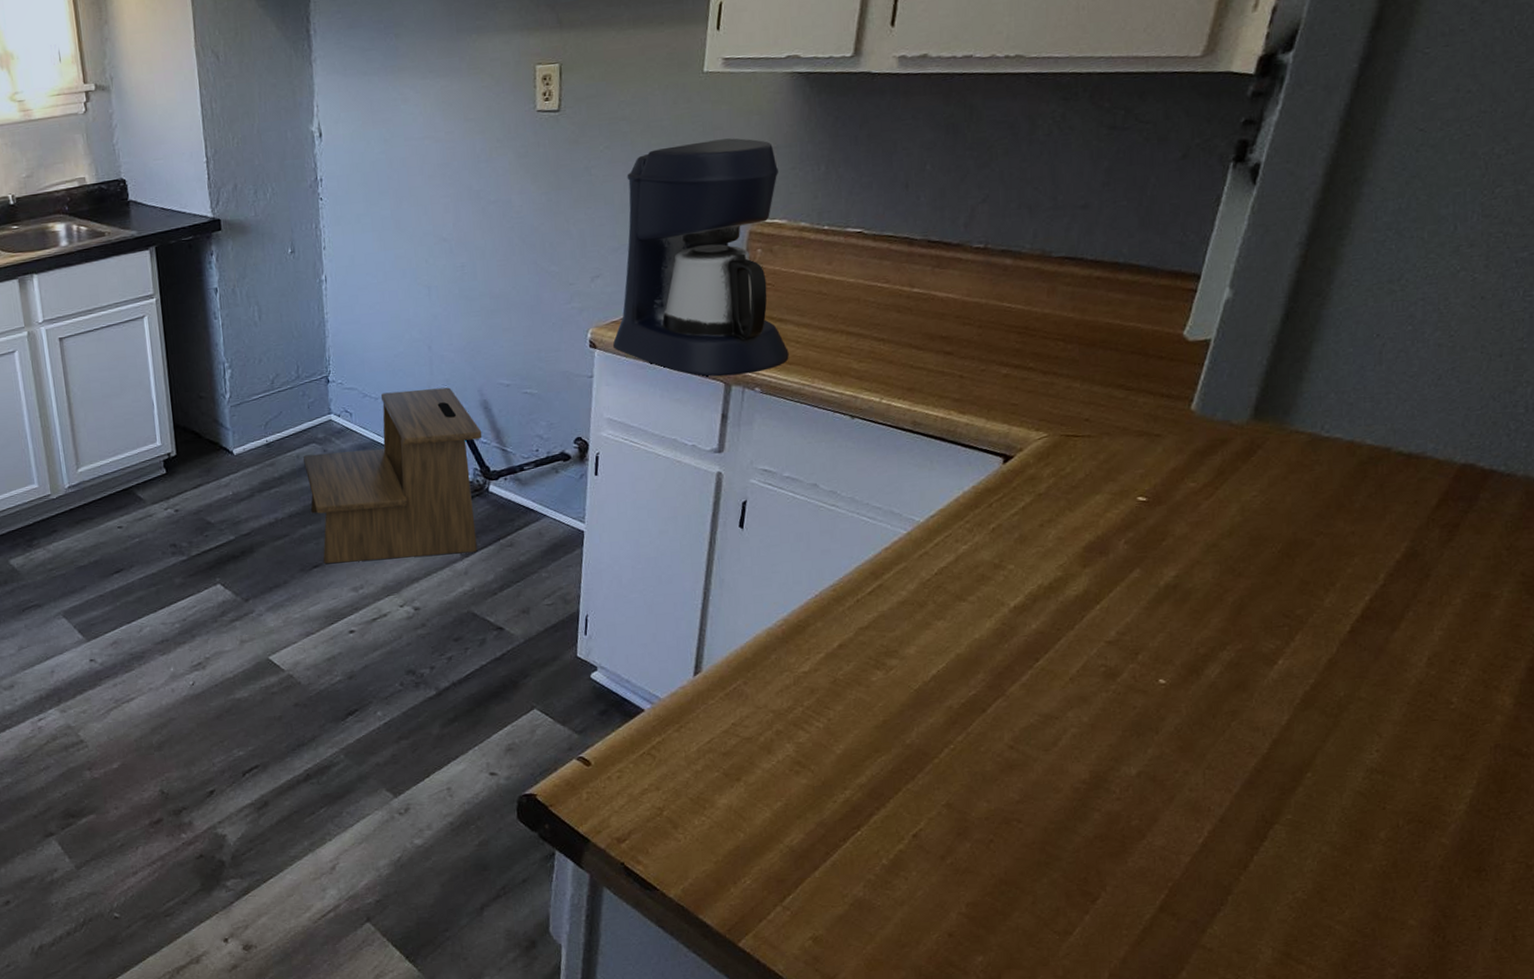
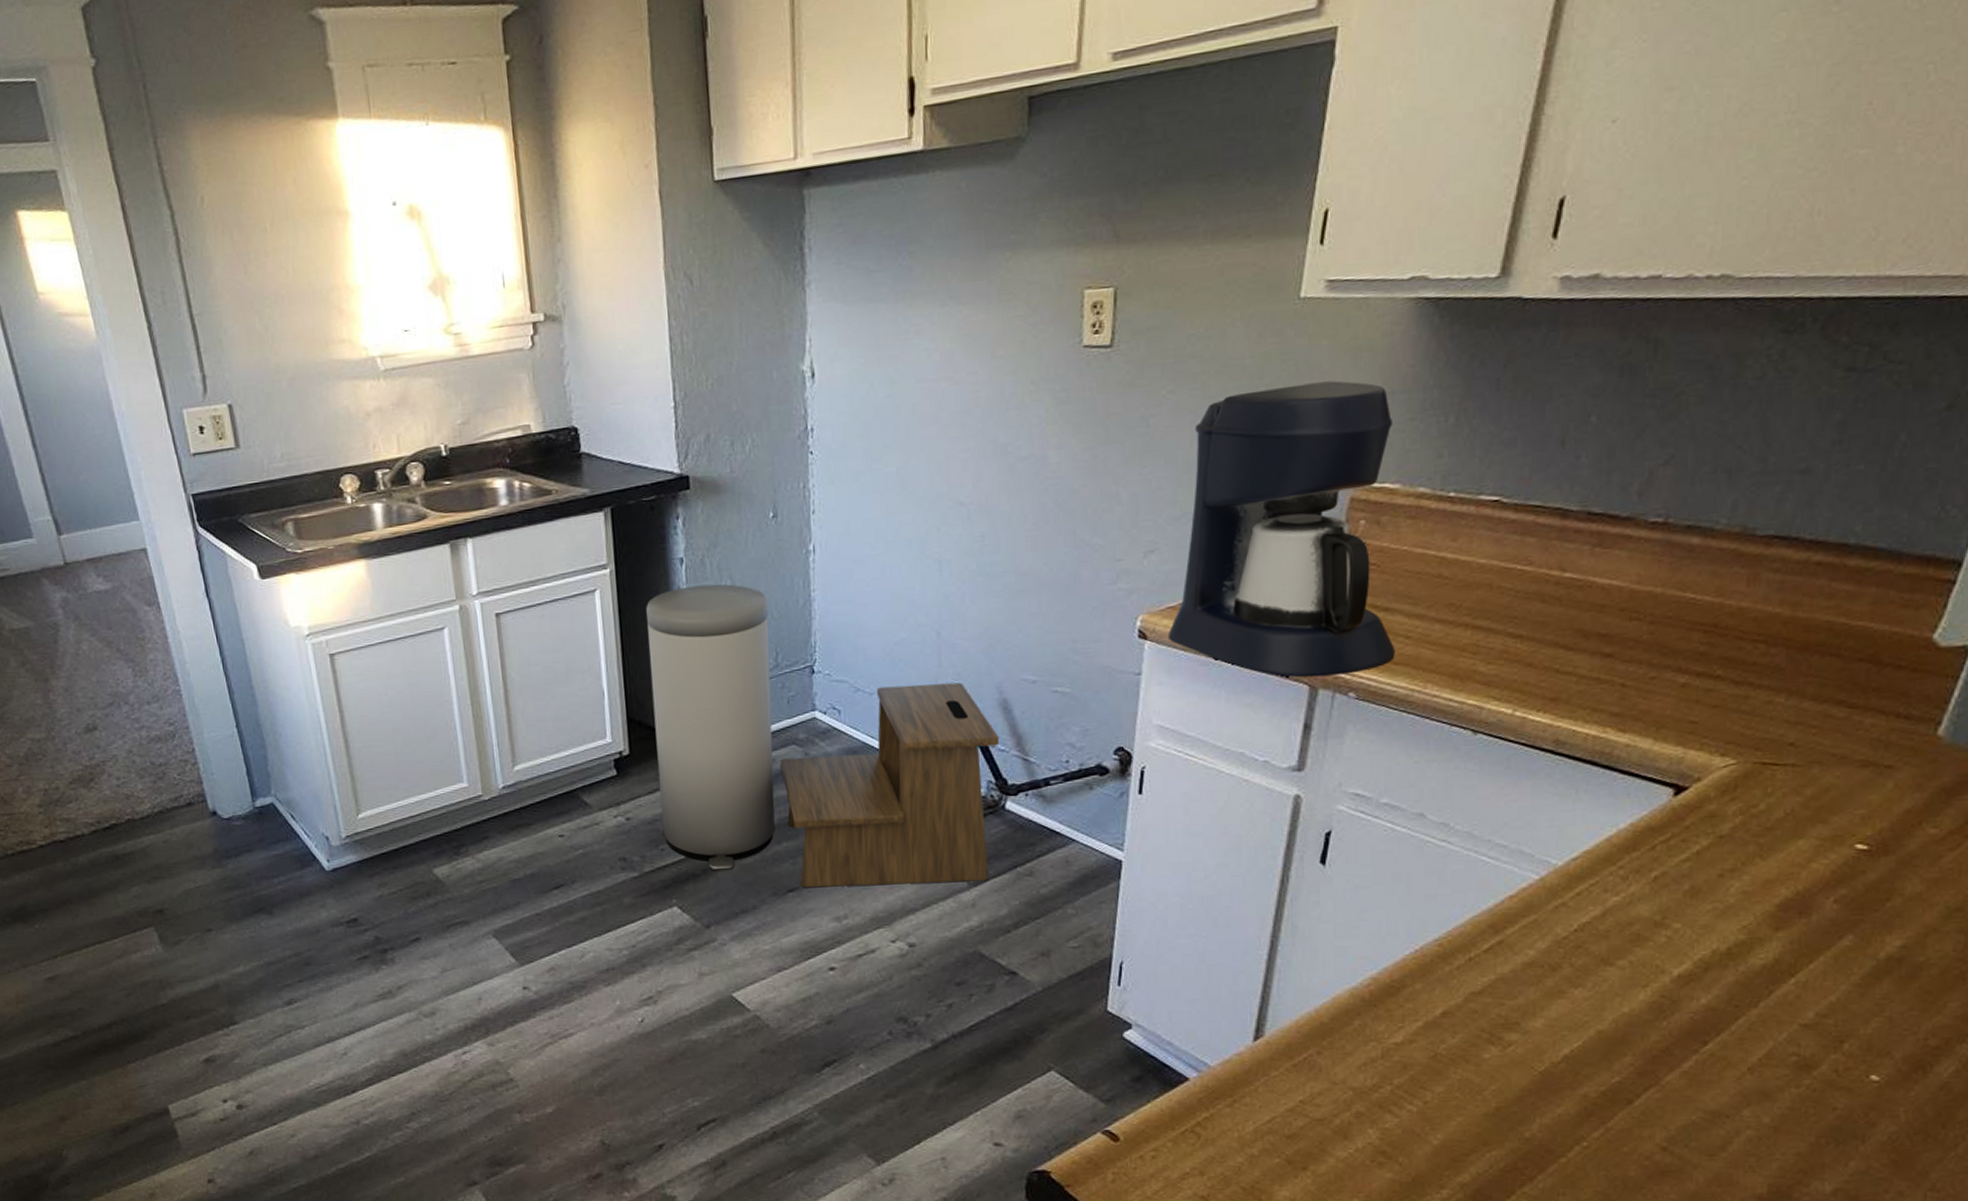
pedal bin: none [187,309,301,553] -> present [646,584,775,872]

